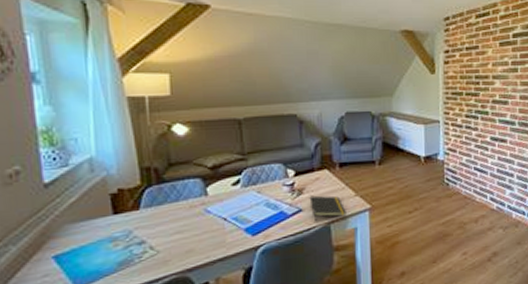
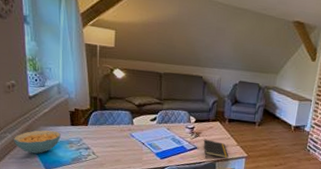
cereal bowl: none [21,226,98,269] -> present [14,129,61,154]

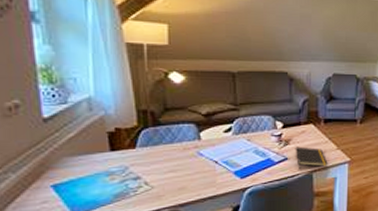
cereal bowl: present [14,129,61,154] -> none [20,160,96,196]

